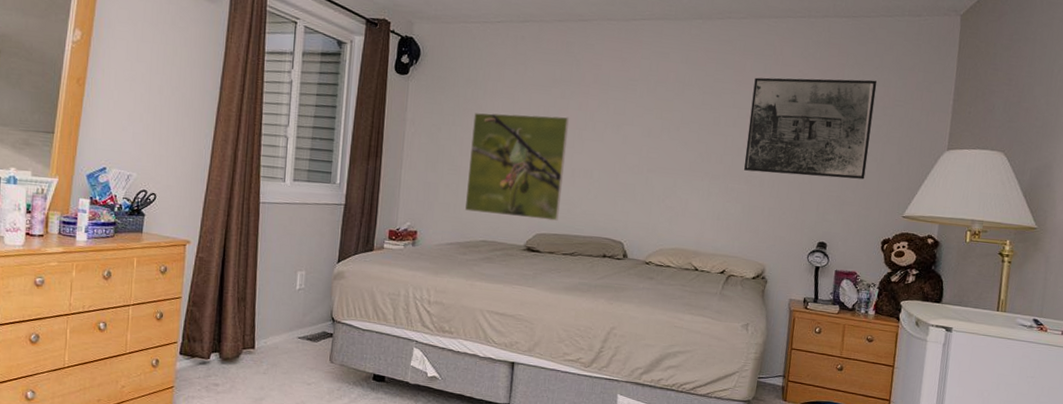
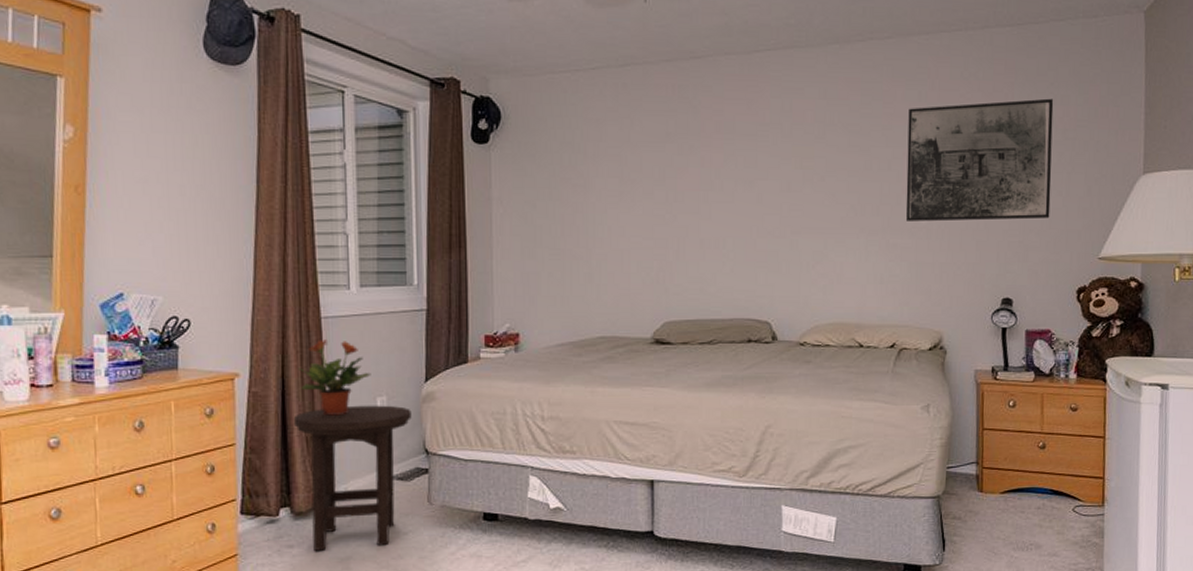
stool: none [229,276,324,393] -> present [293,405,412,551]
potted plant: none [238,220,295,283] -> present [299,340,371,416]
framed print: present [464,112,569,221] -> none [574,176,690,304]

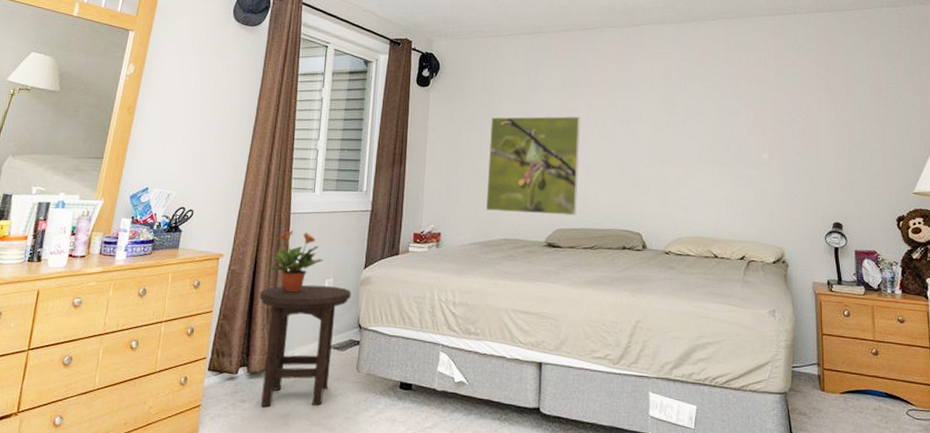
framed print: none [574,176,690,304] -> present [485,116,580,216]
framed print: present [905,98,1054,222] -> none [751,66,870,159]

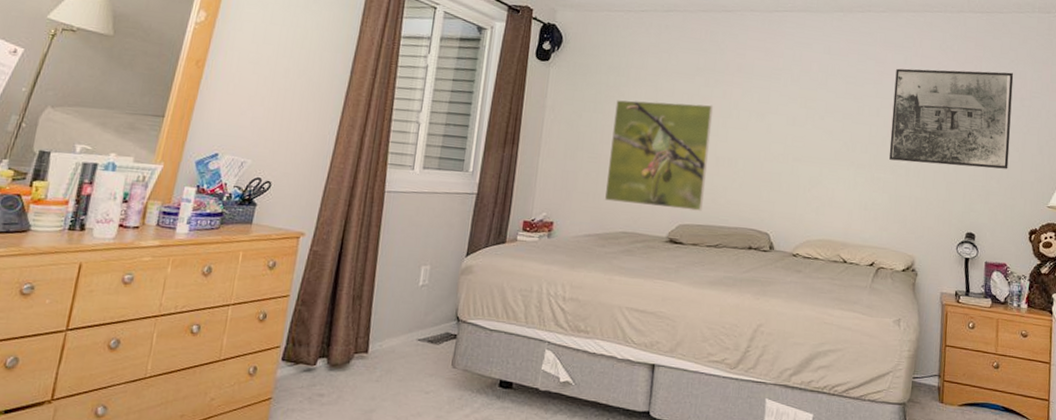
stool: present [259,284,351,406] -> none [341,271,450,403]
potted plant: present [268,230,323,293] -> none [357,210,420,279]
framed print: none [751,66,870,159] -> present [889,68,1014,169]

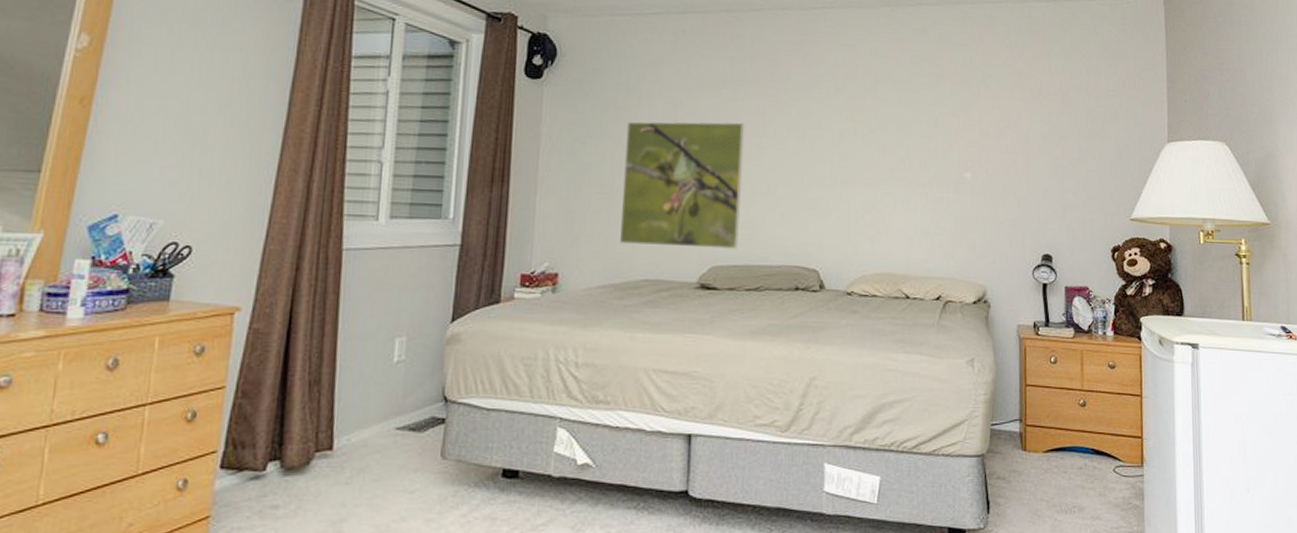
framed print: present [889,68,1014,169] -> none [951,68,1087,180]

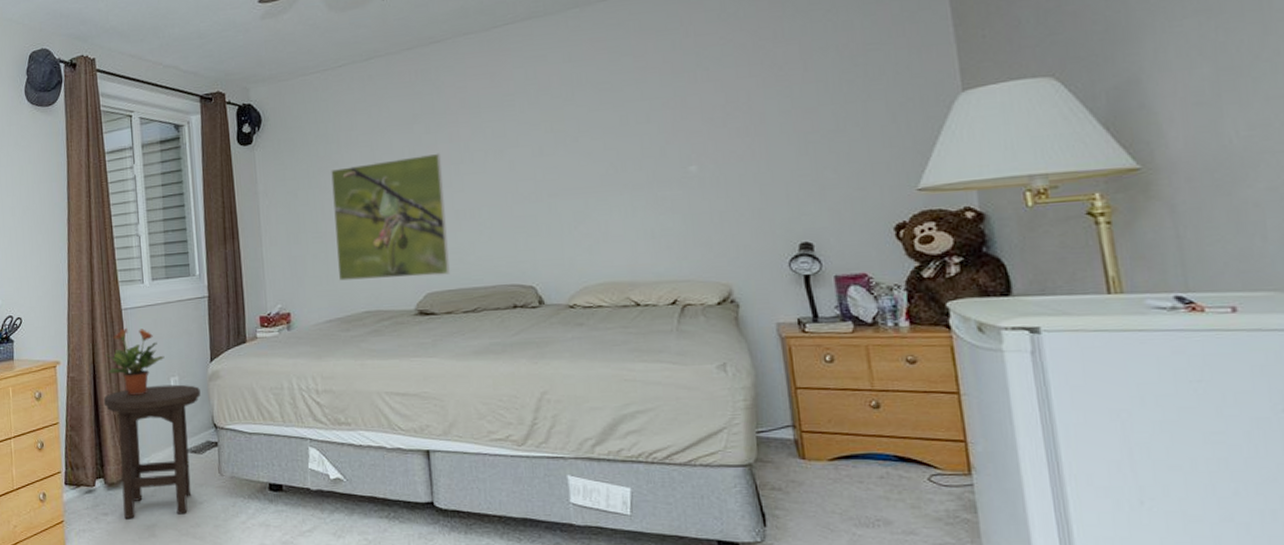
stool: none [296,346,433,512] -> present [103,384,201,518]
potted plant: none [310,273,392,357] -> present [106,328,165,396]

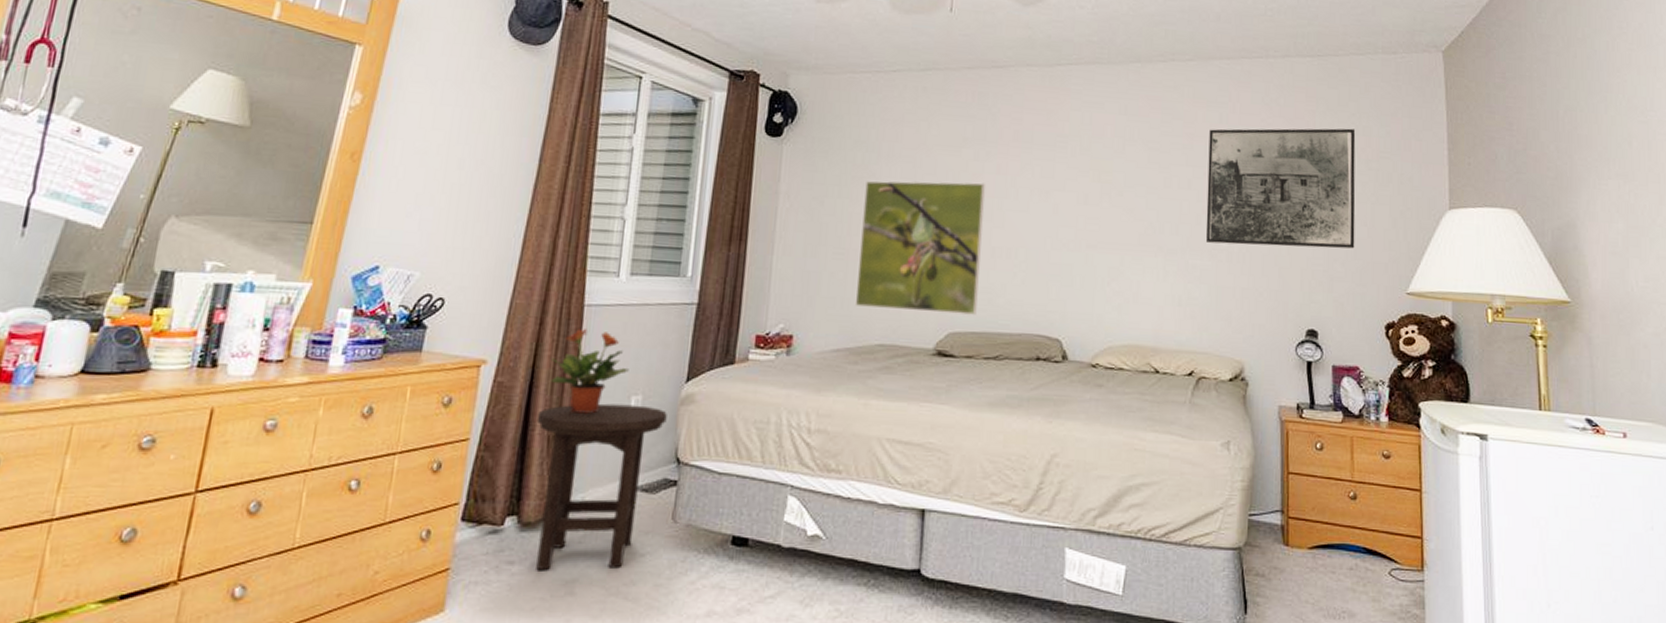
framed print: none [662,26,847,172] -> present [1205,128,1356,249]

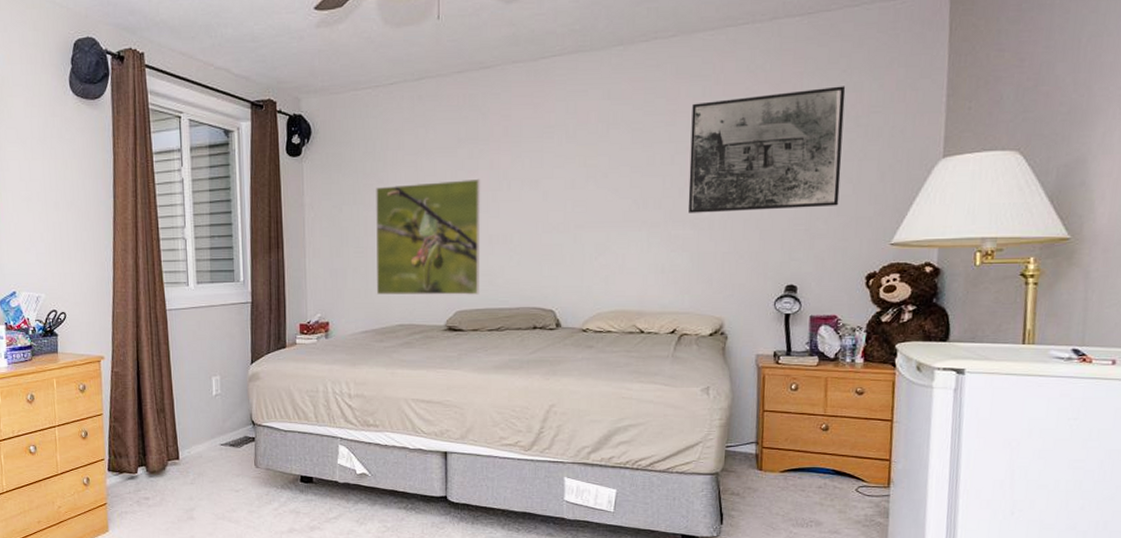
stool: present [536,403,667,570] -> none [146,383,240,503]
potted plant: present [551,329,629,414] -> none [150,328,207,392]

